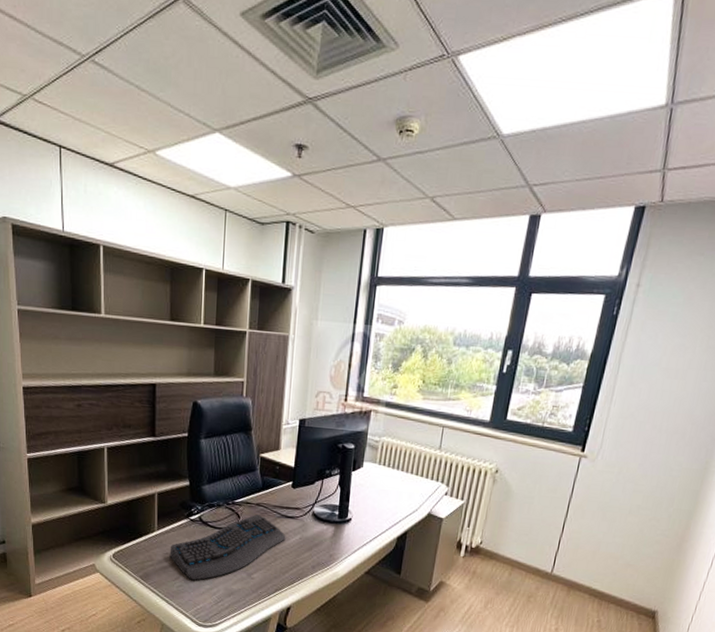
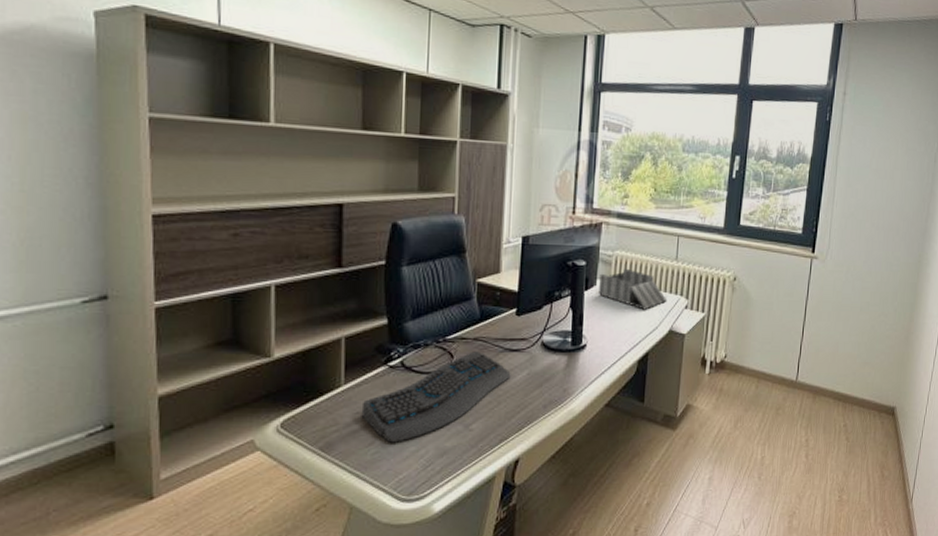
desk organizer: none [365,453,428,493] -> present [599,268,667,310]

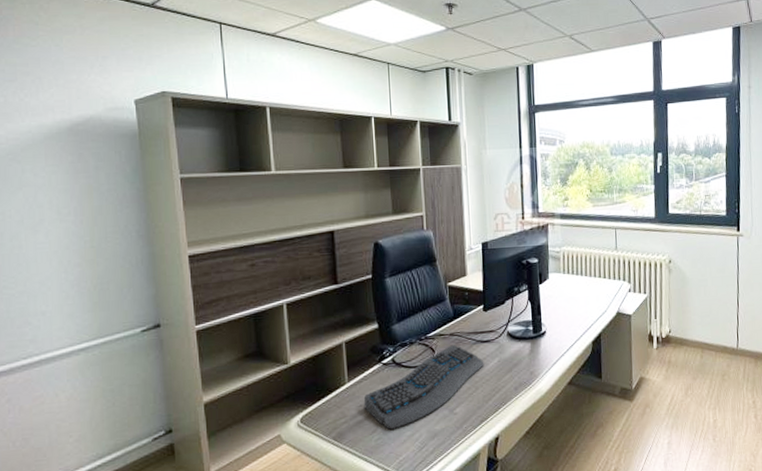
desk organizer: present [599,268,667,310] -> none [551,261,612,297]

